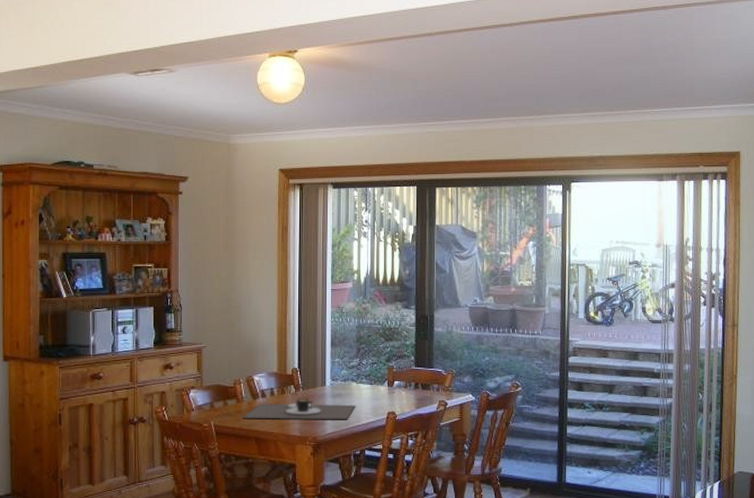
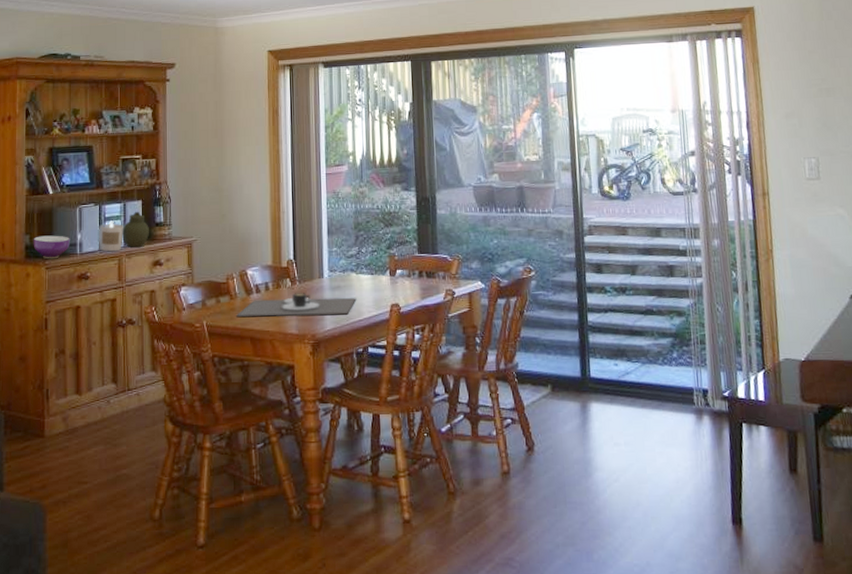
bowl: none [47,337,83,359] -> present [33,235,70,260]
candle: none [110,325,135,354] -> present [98,220,123,252]
jar: none [134,317,161,352] -> present [122,211,150,248]

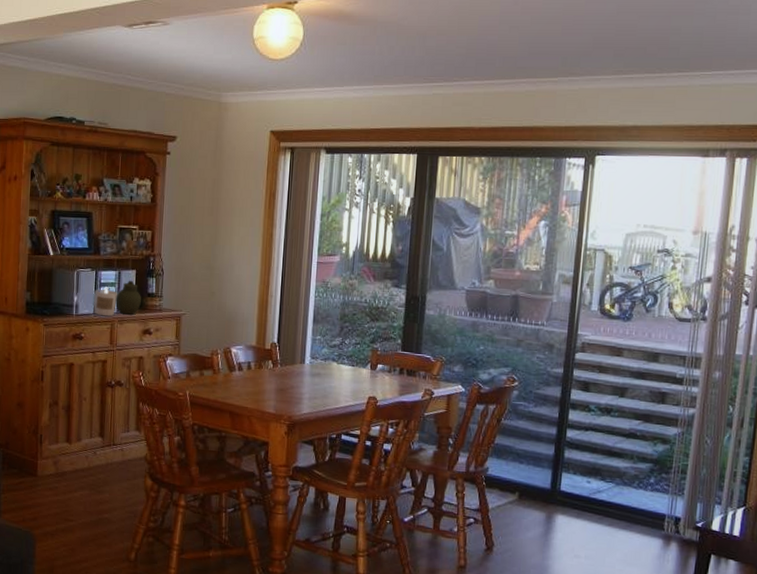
bowl: present [33,235,70,260] -> none [33,294,67,318]
place setting: present [236,293,357,318] -> none [218,375,335,402]

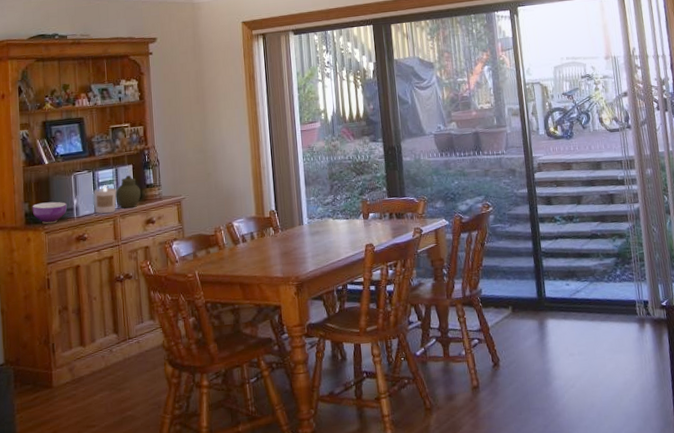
bowl: none [33,294,67,318] -> present [32,201,67,225]

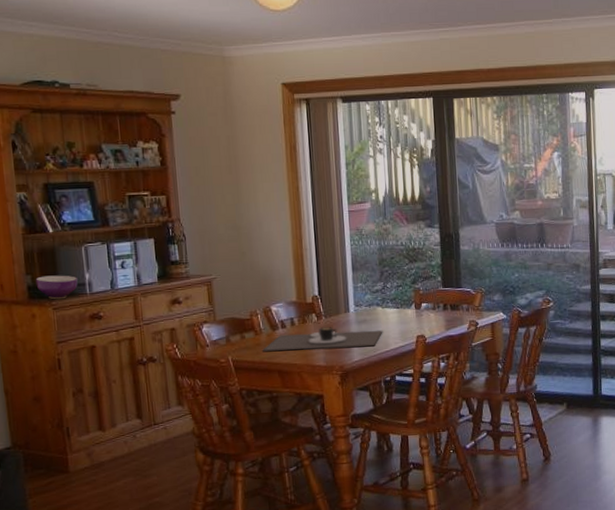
candle: present [93,185,117,214] -> none [108,259,137,291]
jar: present [115,175,142,209] -> none [135,249,165,287]
place setting: none [225,239,335,266] -> present [262,327,383,352]

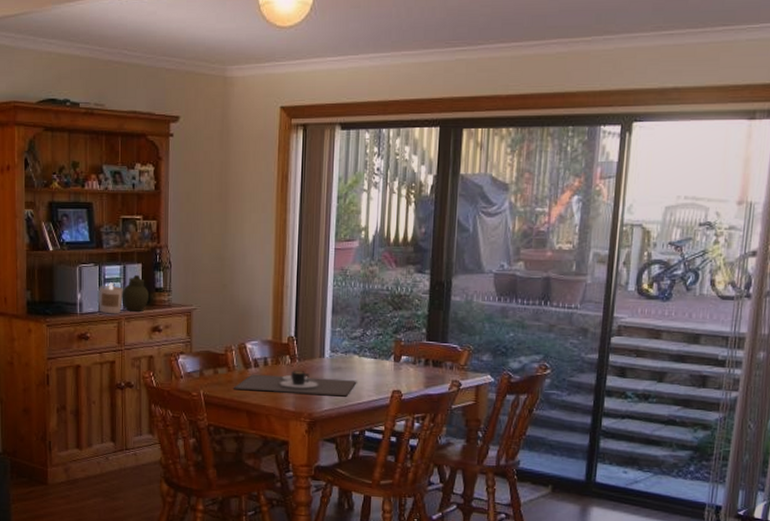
bowl: present [35,275,78,300] -> none [34,292,70,317]
candle: none [108,259,137,291] -> present [97,282,123,314]
jar: none [135,249,165,287] -> present [122,274,150,313]

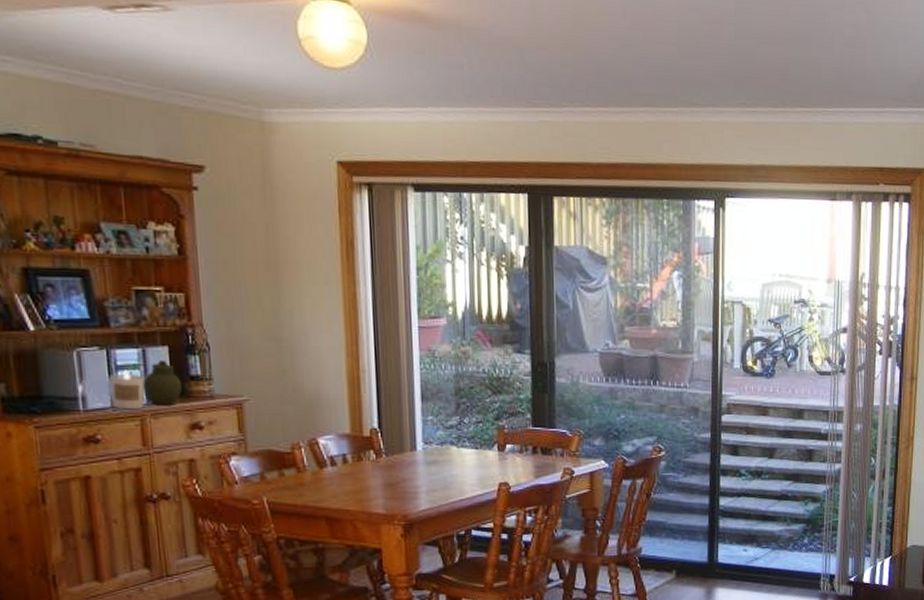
place setting: present [234,371,357,397] -> none [306,467,458,495]

